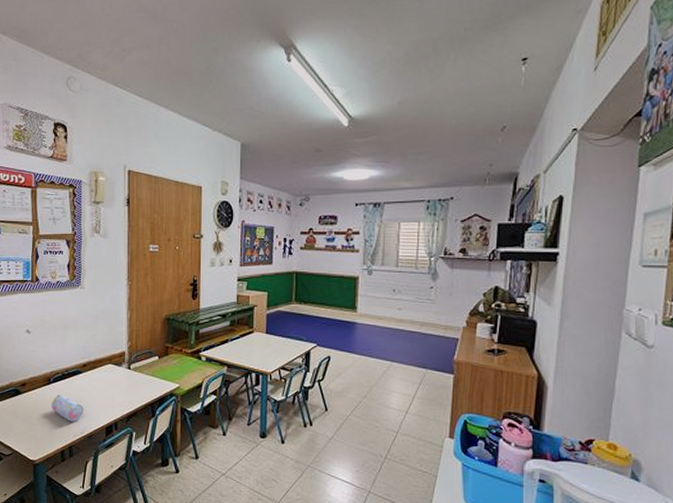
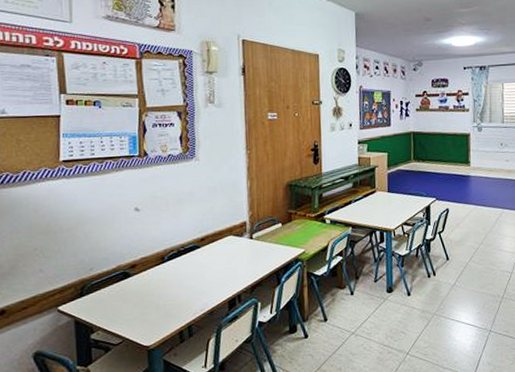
pencil case: present [51,394,84,422] -> none [166,271,204,300]

